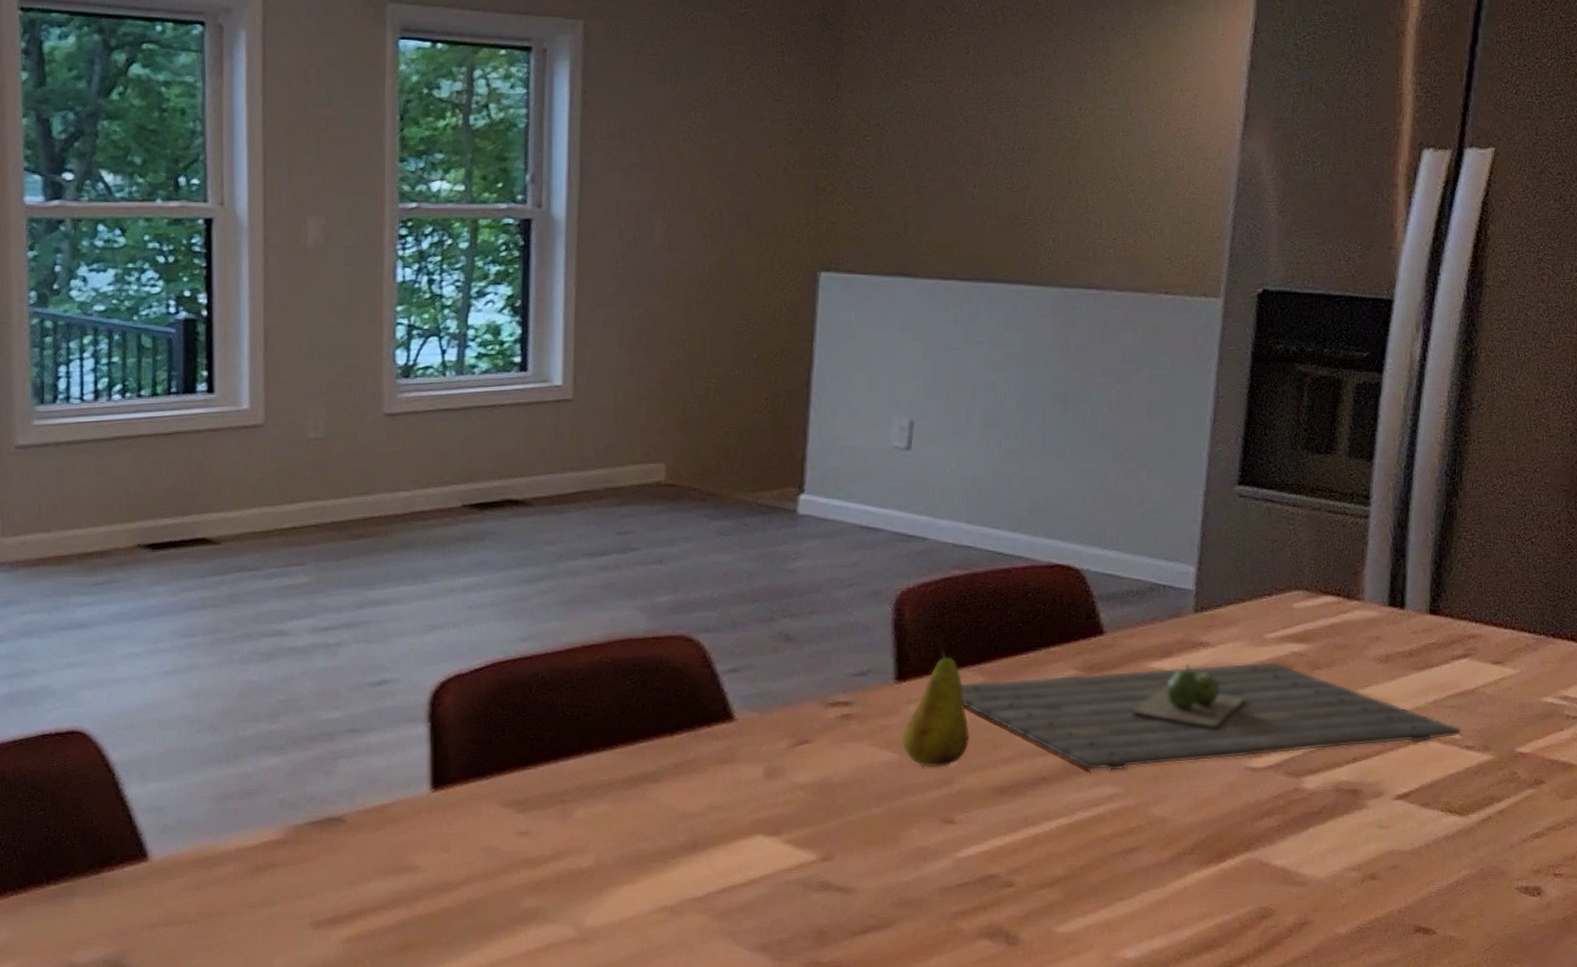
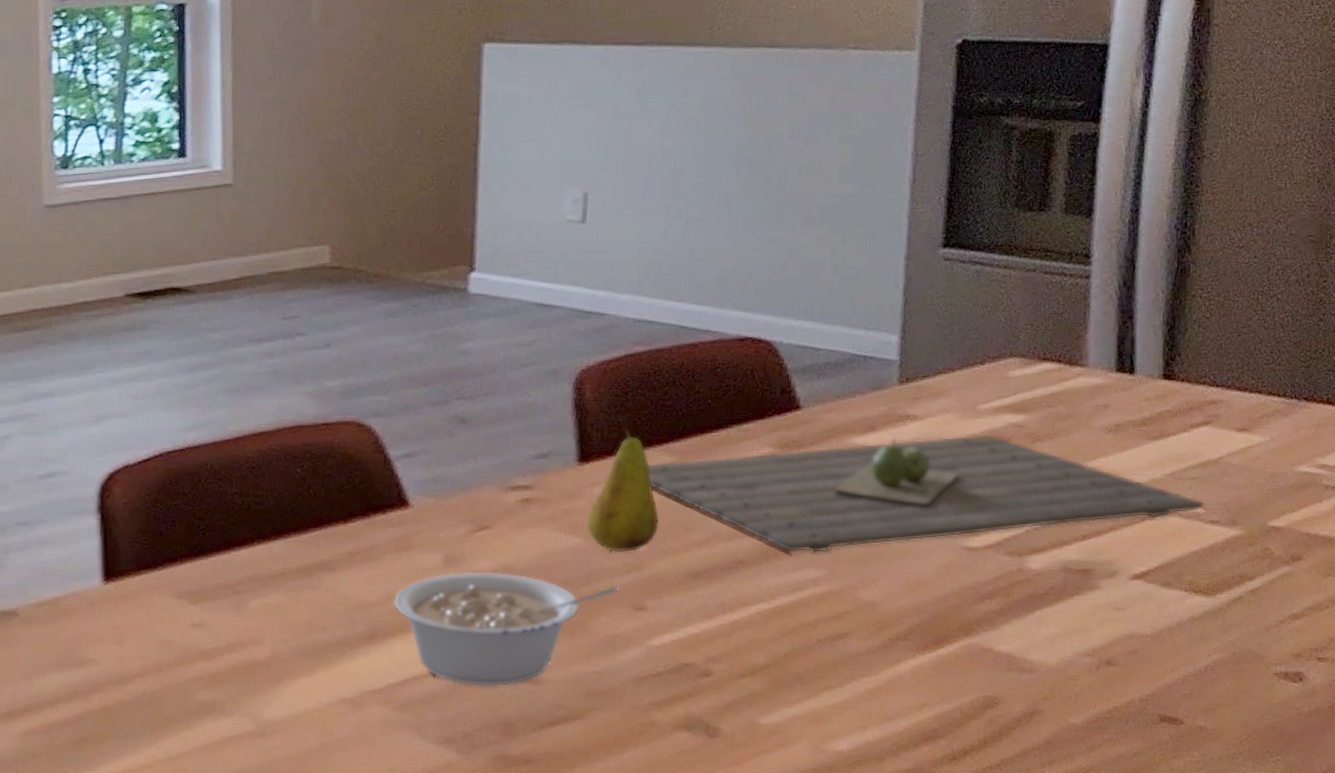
legume: none [716,784,929,895] -> present [394,571,619,686]

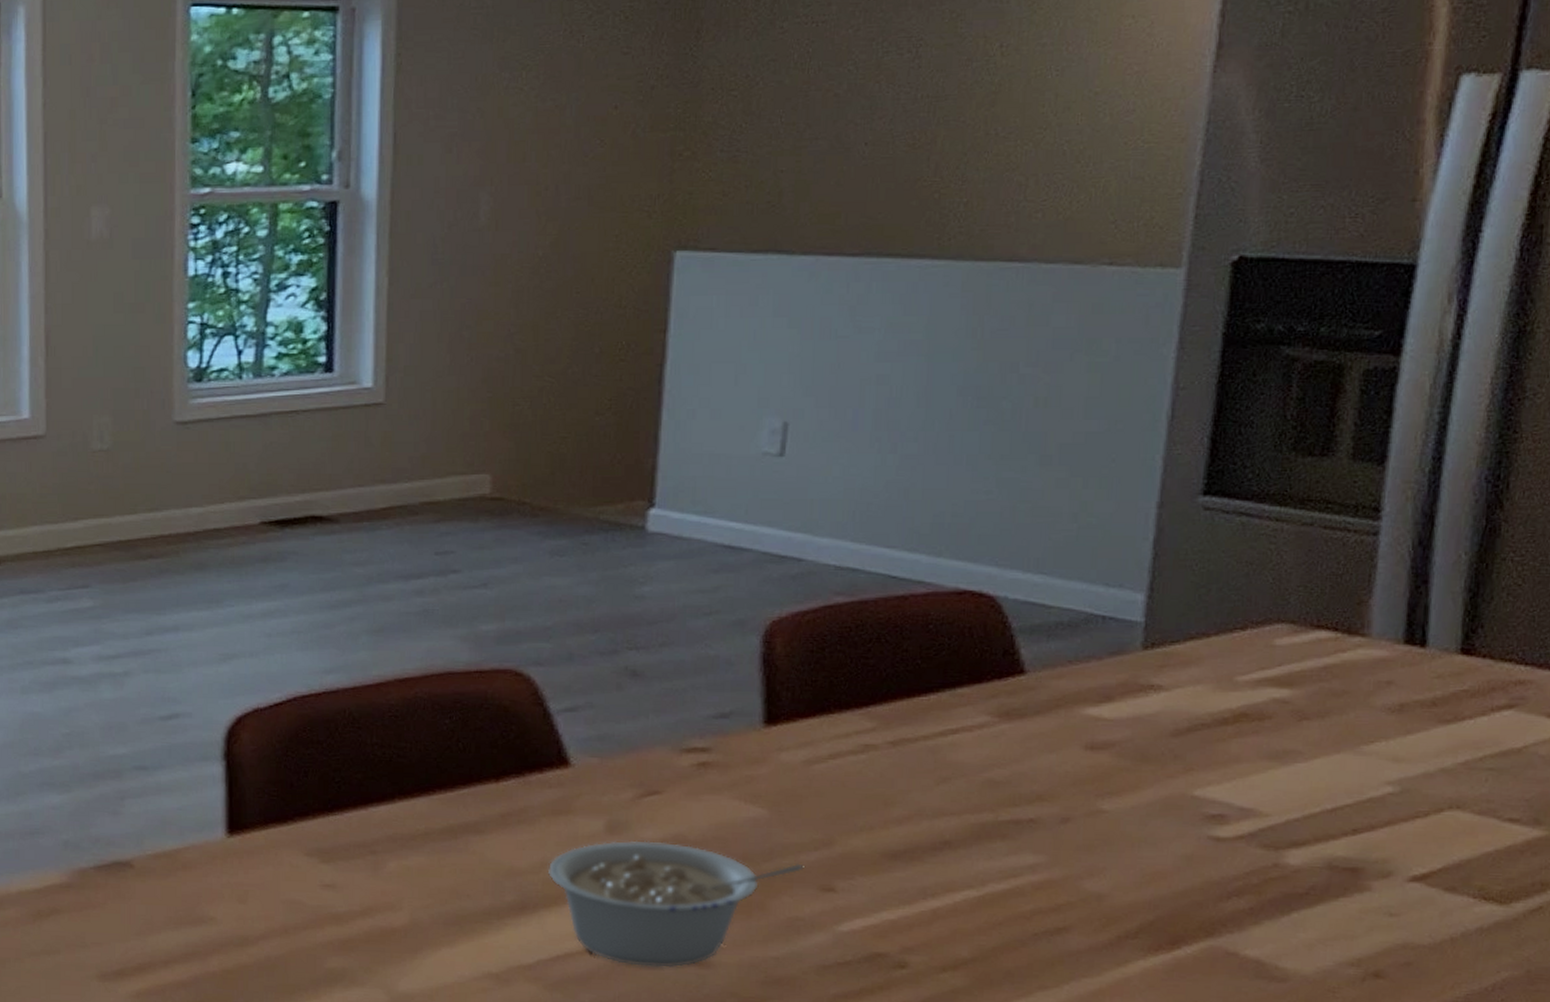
fruit: present [586,416,659,552] -> none [771,674,855,826]
cutting board: present [648,433,1205,554] -> none [844,709,1503,837]

